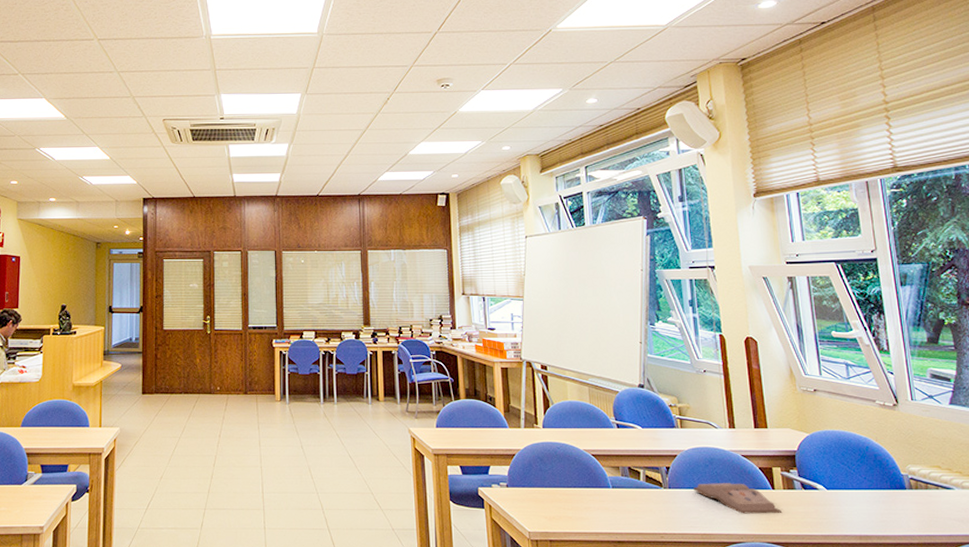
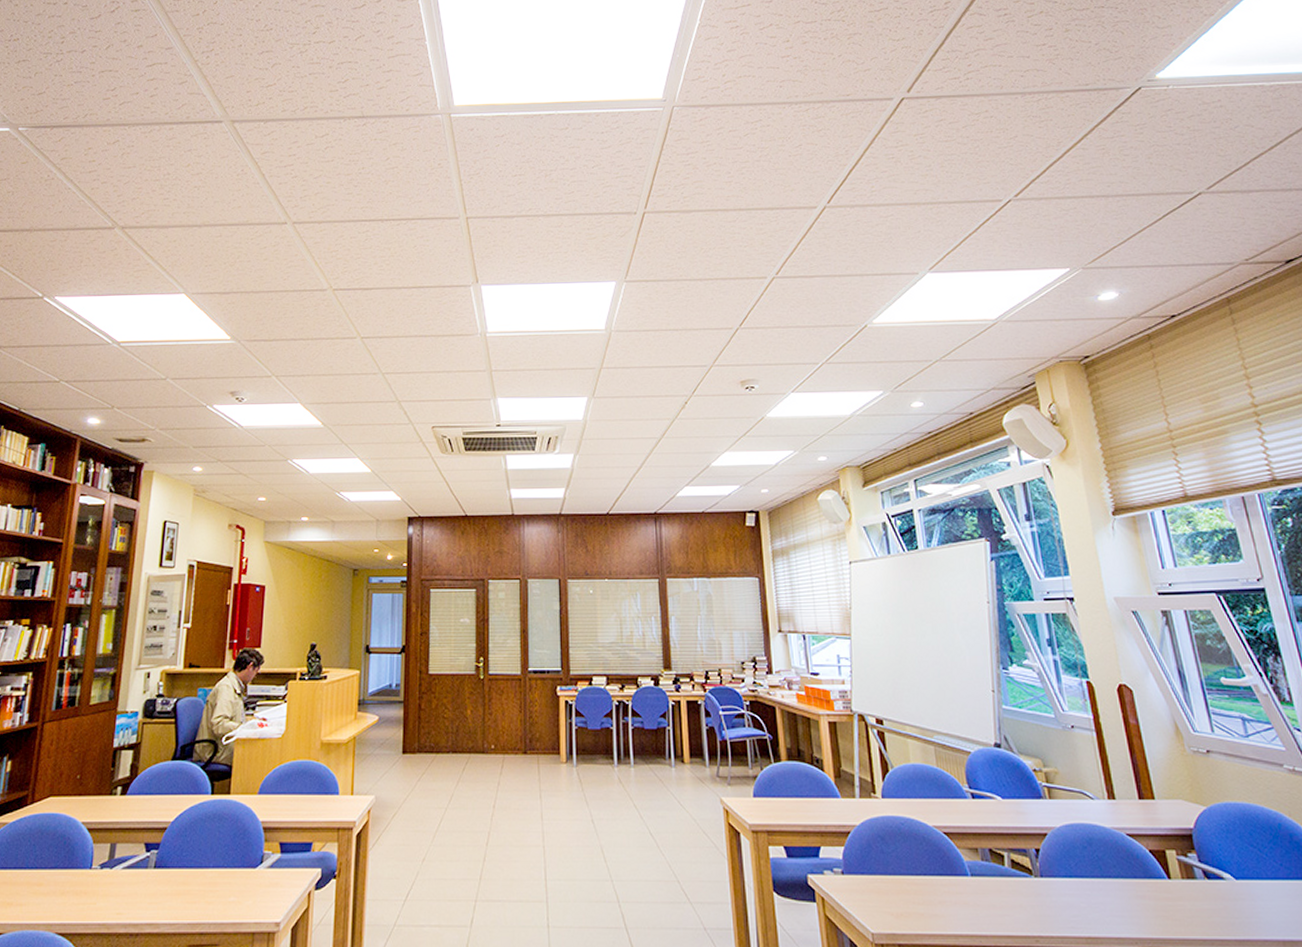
hardback book: present [694,483,781,514] -> none [1071,870,1182,911]

